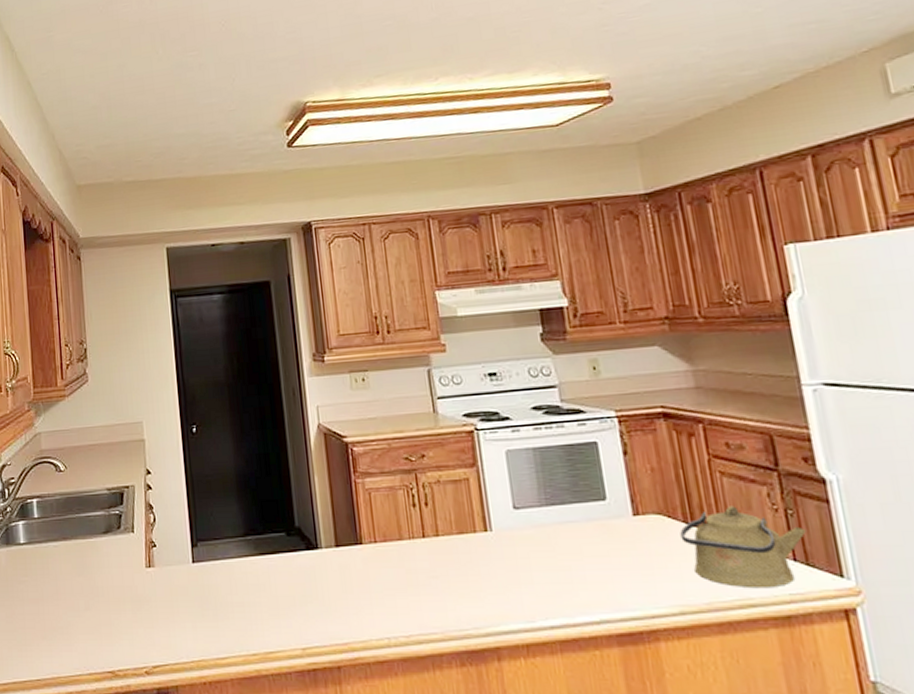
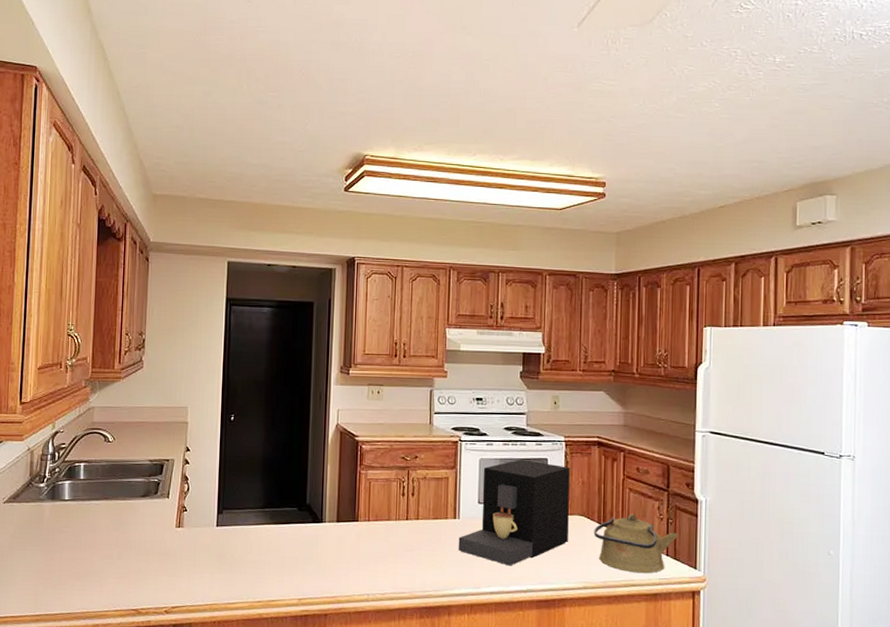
coffee maker: none [494,446,646,589] -> present [458,459,570,566]

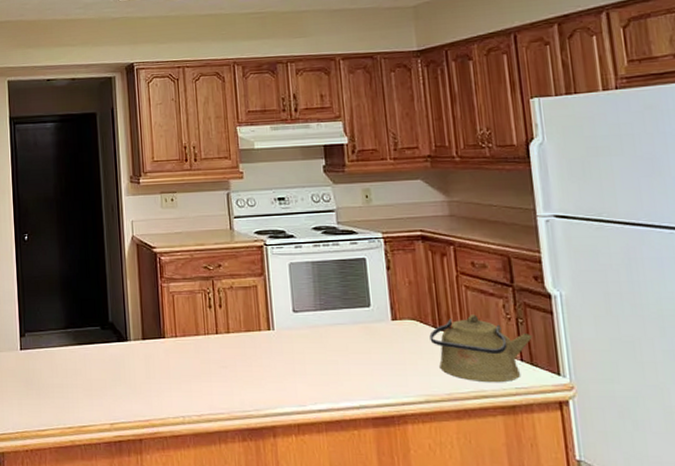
coffee maker: present [458,459,570,566] -> none [275,261,401,380]

